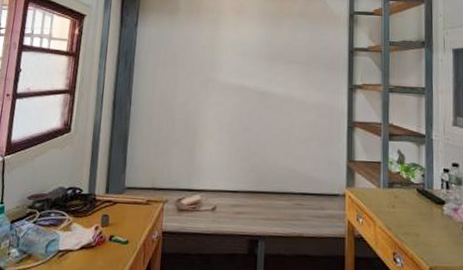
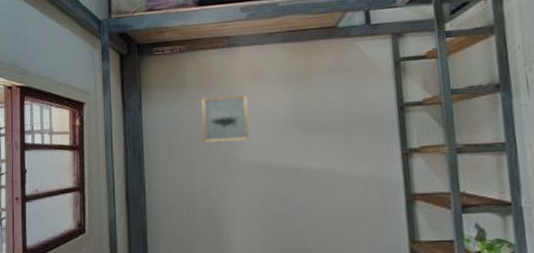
wall art: none [188,24,231,65] -> present [202,94,249,143]

